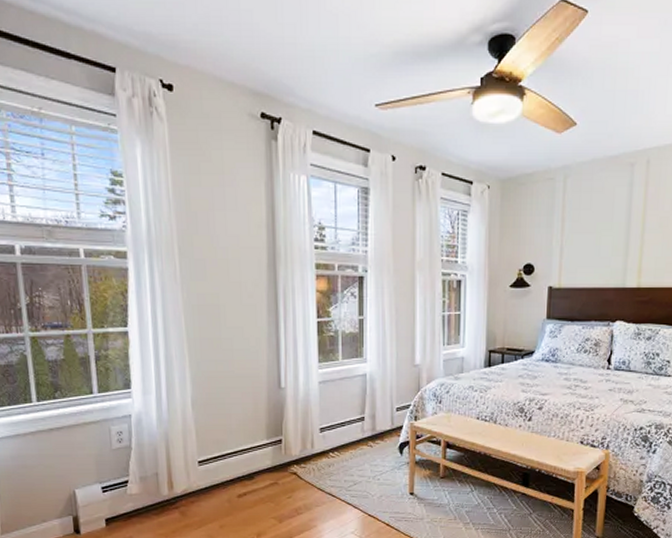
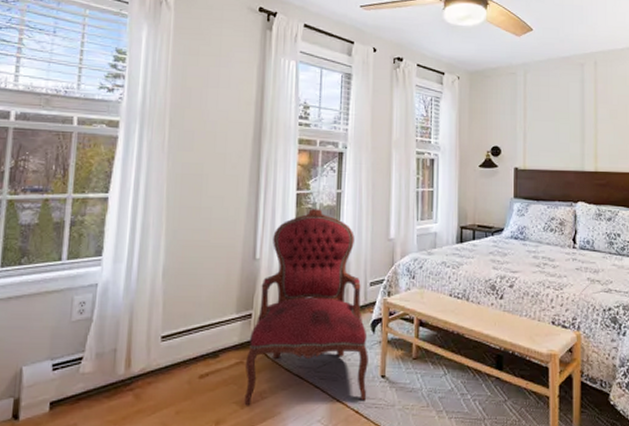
armchair: none [280,335,397,520] -> present [244,208,368,405]

